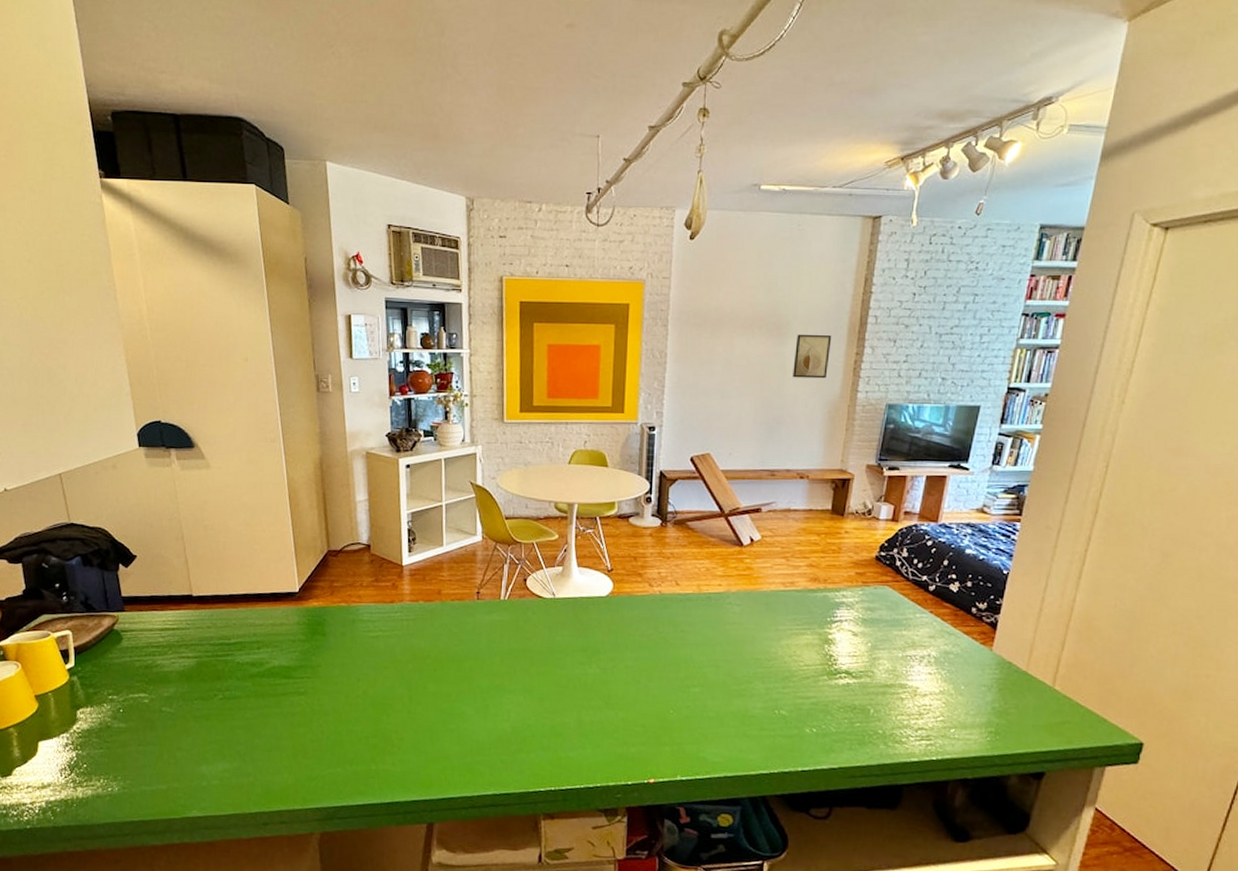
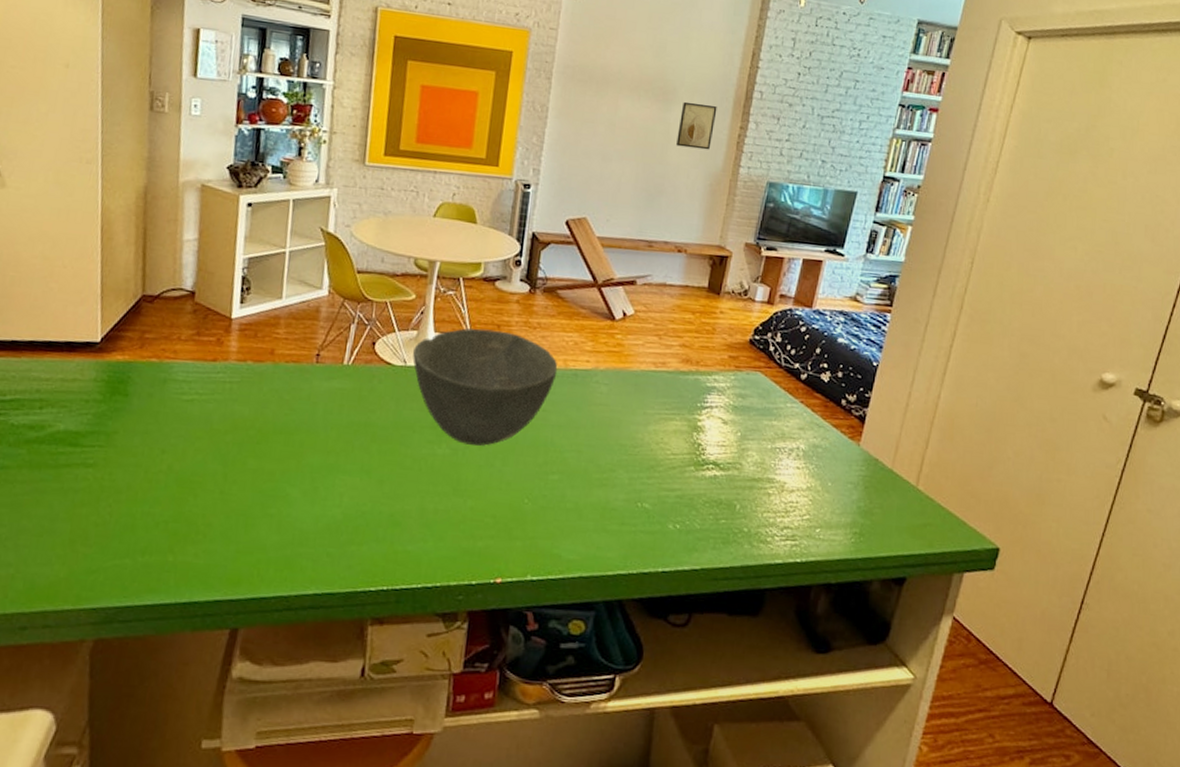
bowl: none [560,561,692,665] -> present [412,328,558,446]

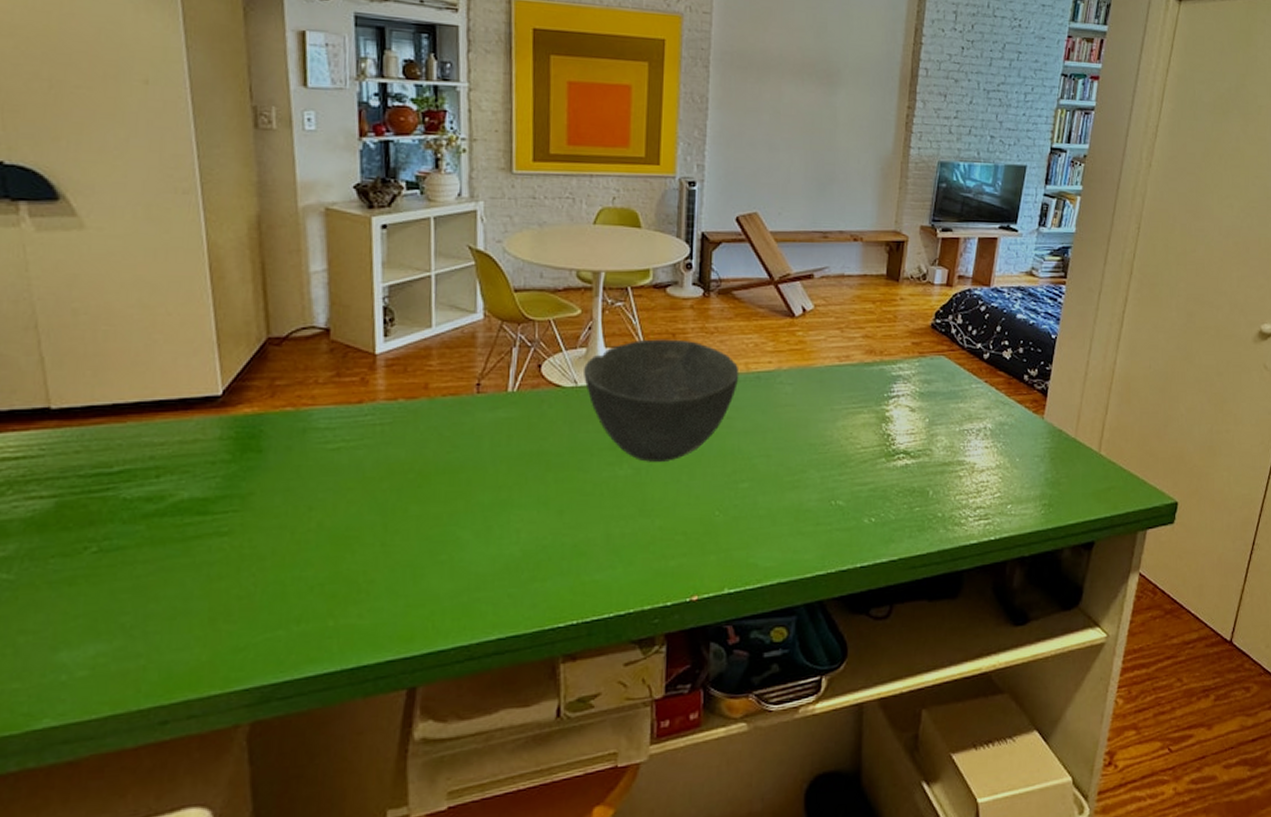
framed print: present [676,101,717,150] -> none [844,83,883,133]

